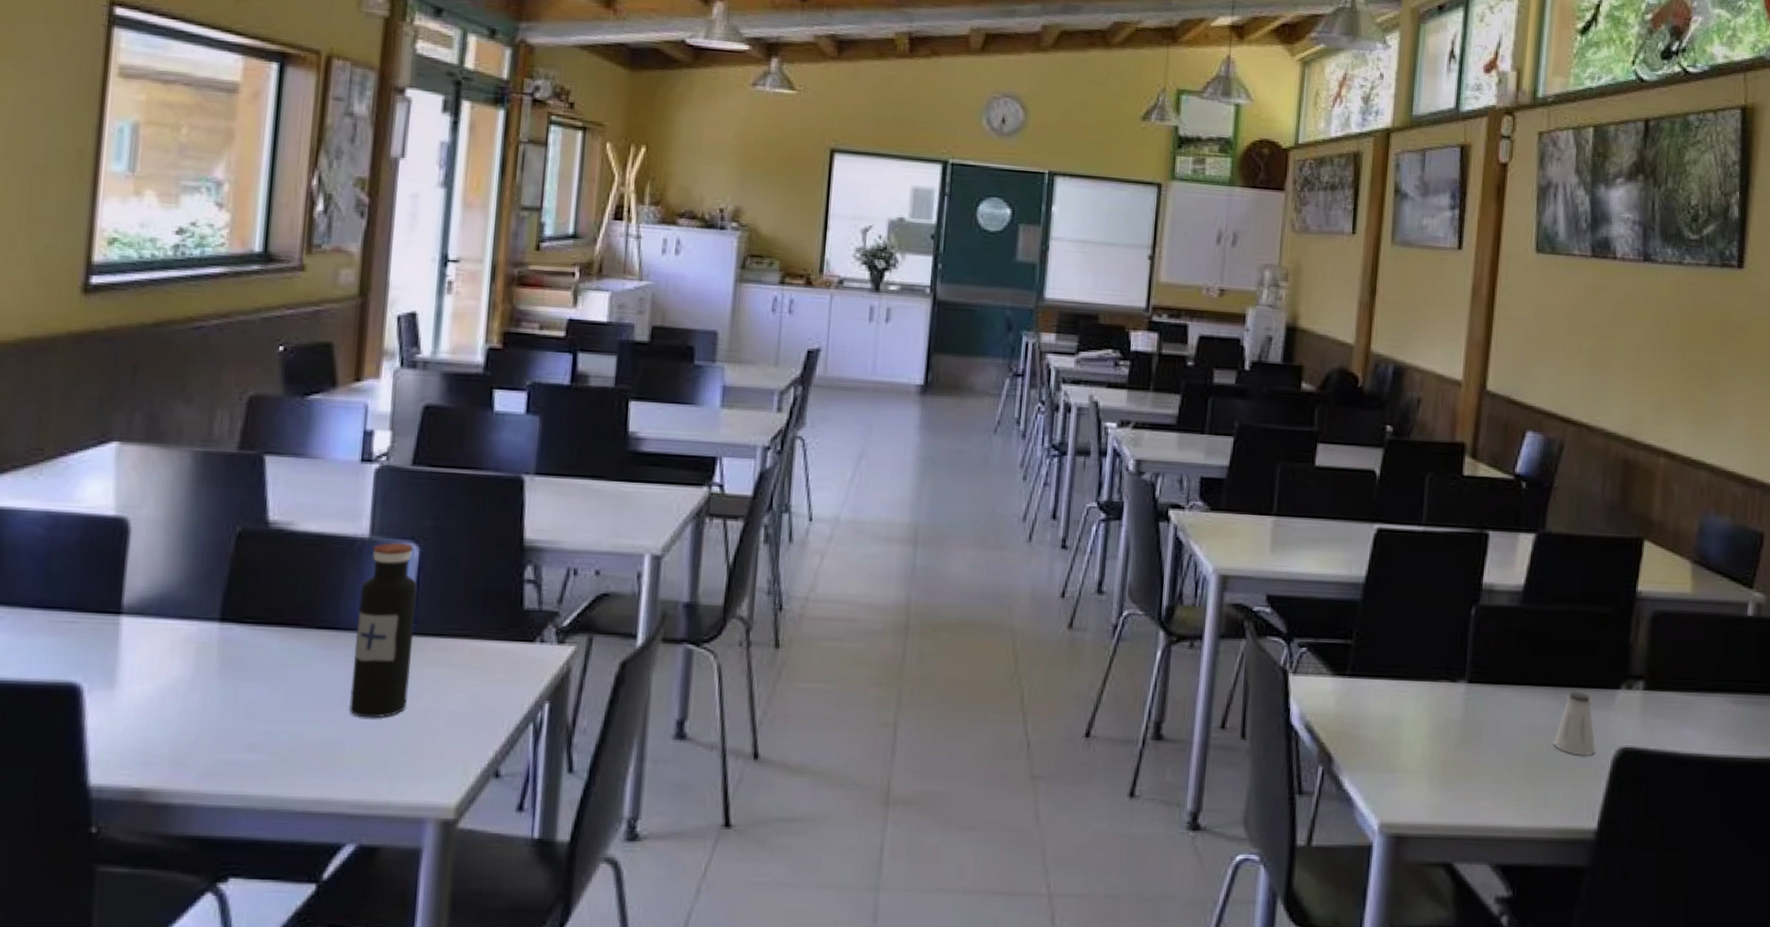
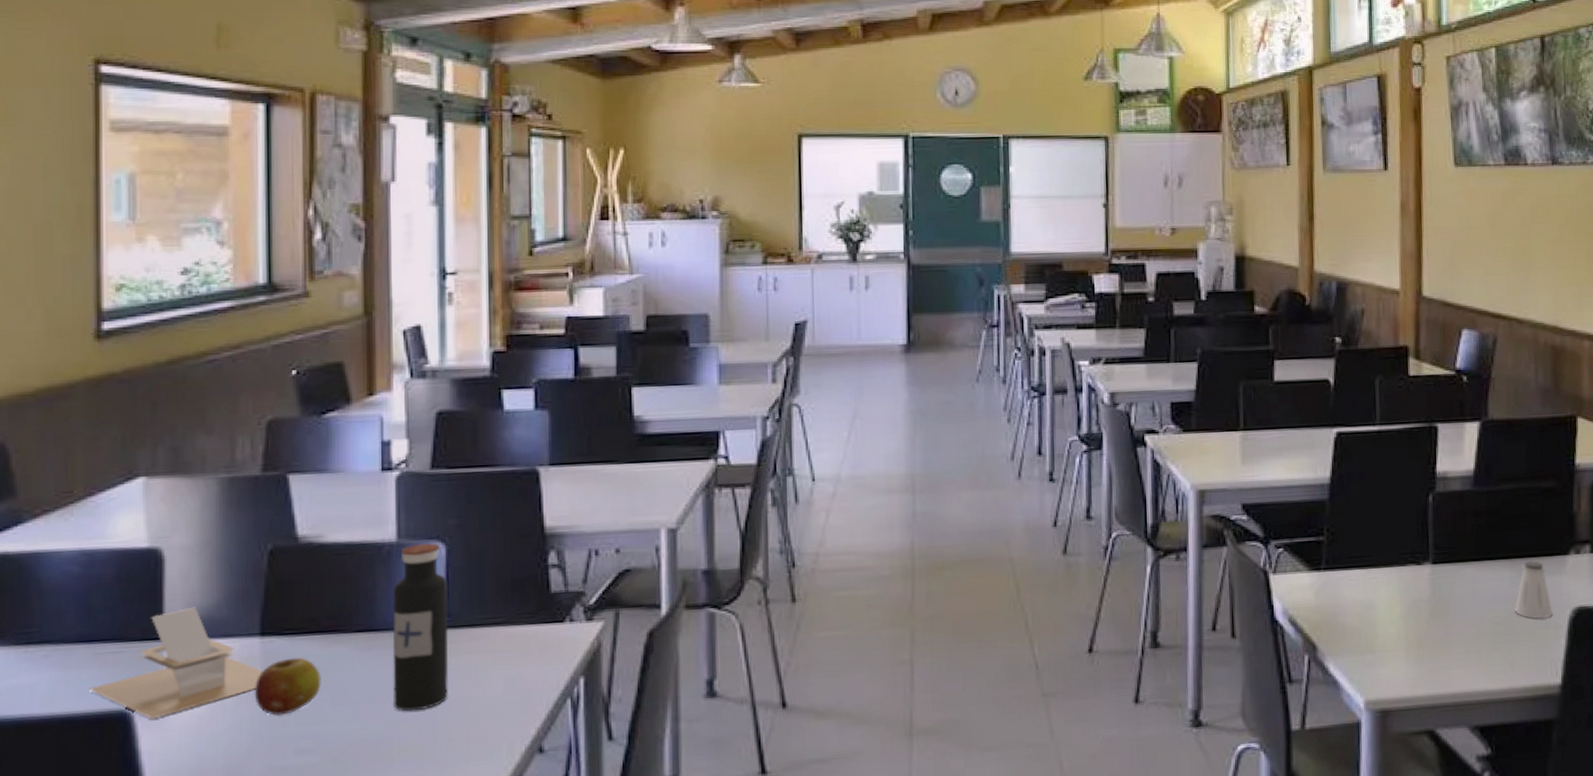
napkin holder: none [40,583,220,696] -> present [88,606,263,720]
fruit: none [207,648,278,708] -> present [254,657,321,716]

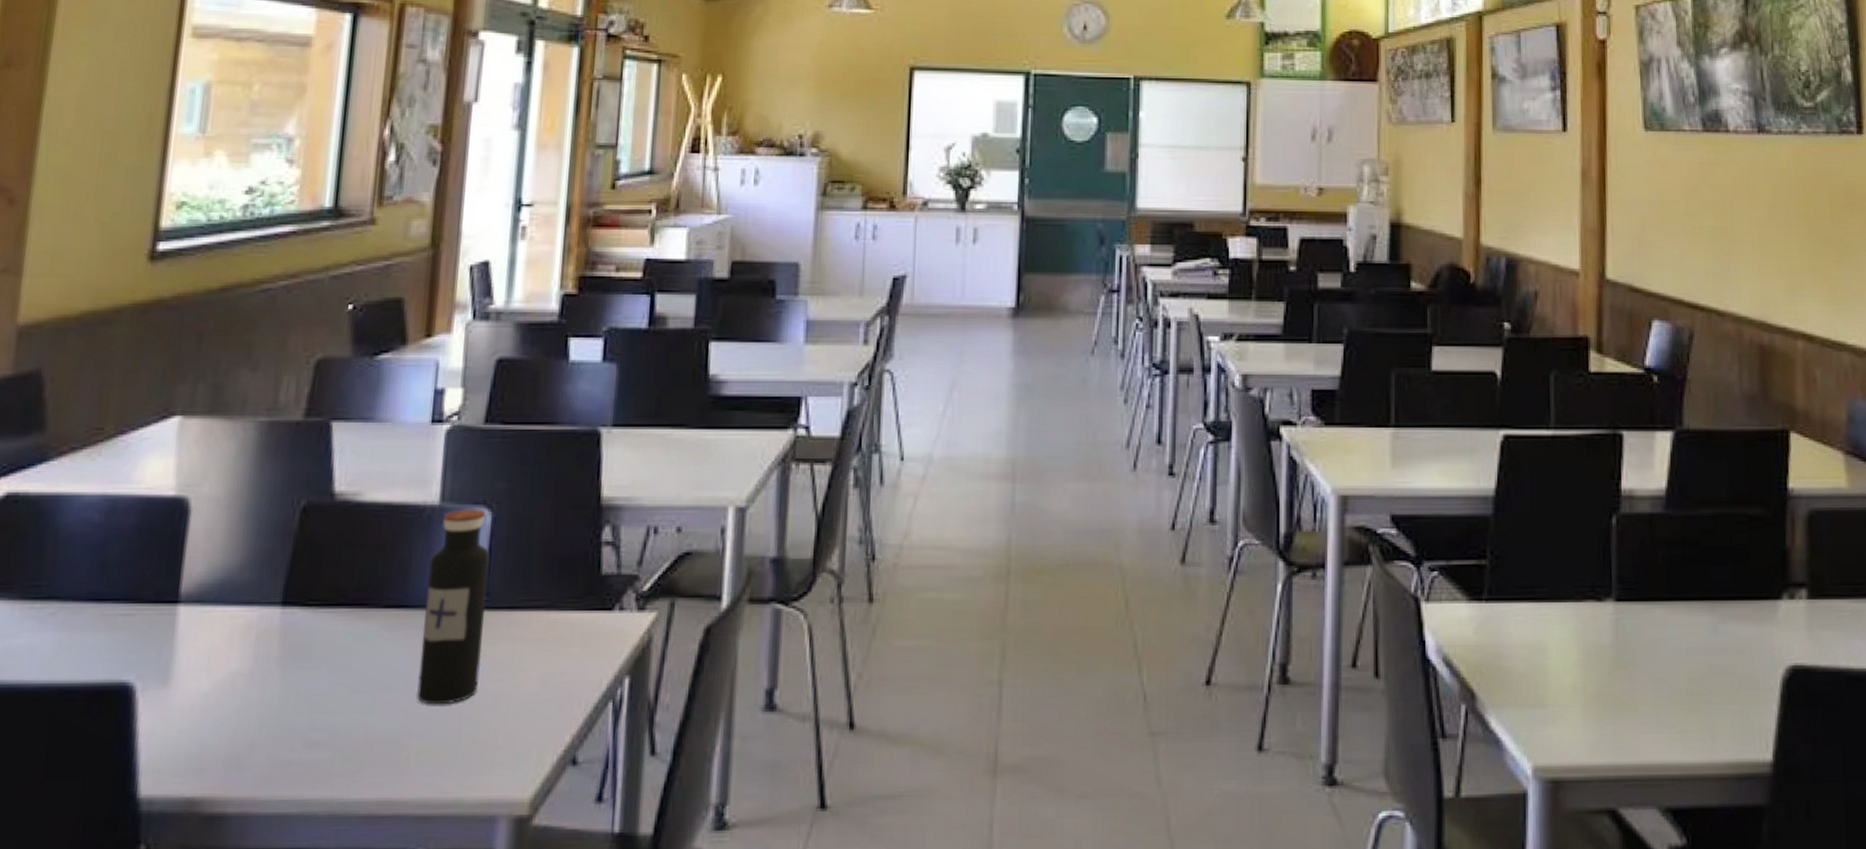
napkin holder: present [88,606,263,720] -> none [91,567,281,696]
fruit: present [254,657,321,716] -> none [267,633,342,701]
saltshaker: present [1514,560,1553,619] -> none [1714,603,1763,677]

